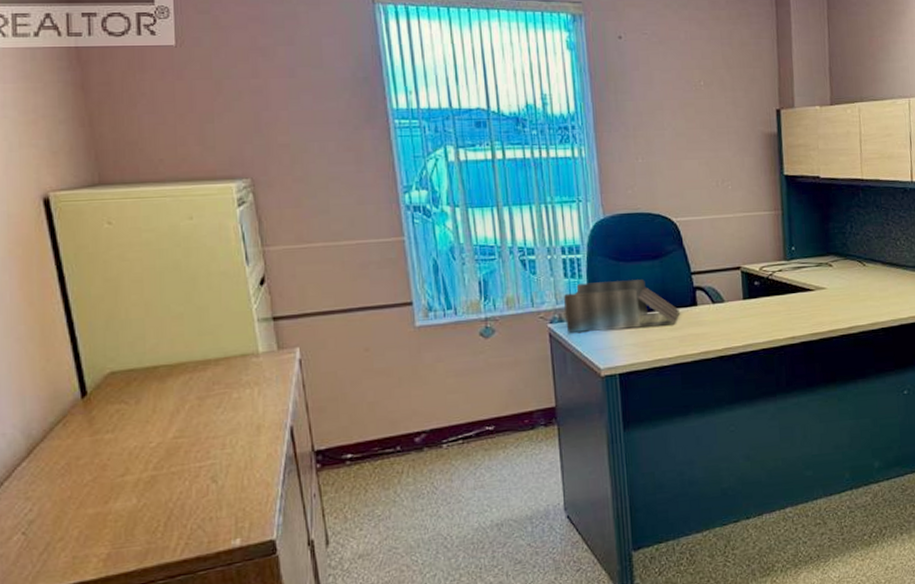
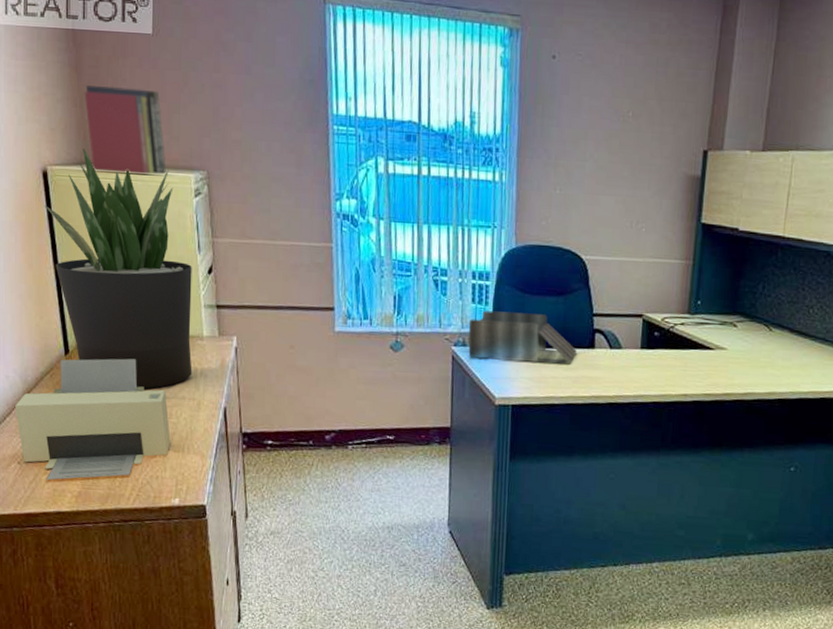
printer: none [14,390,226,548] -> present [14,358,171,481]
planter: none [47,169,248,422] -> present [44,149,192,389]
books: none [93,101,201,193] -> present [84,85,166,175]

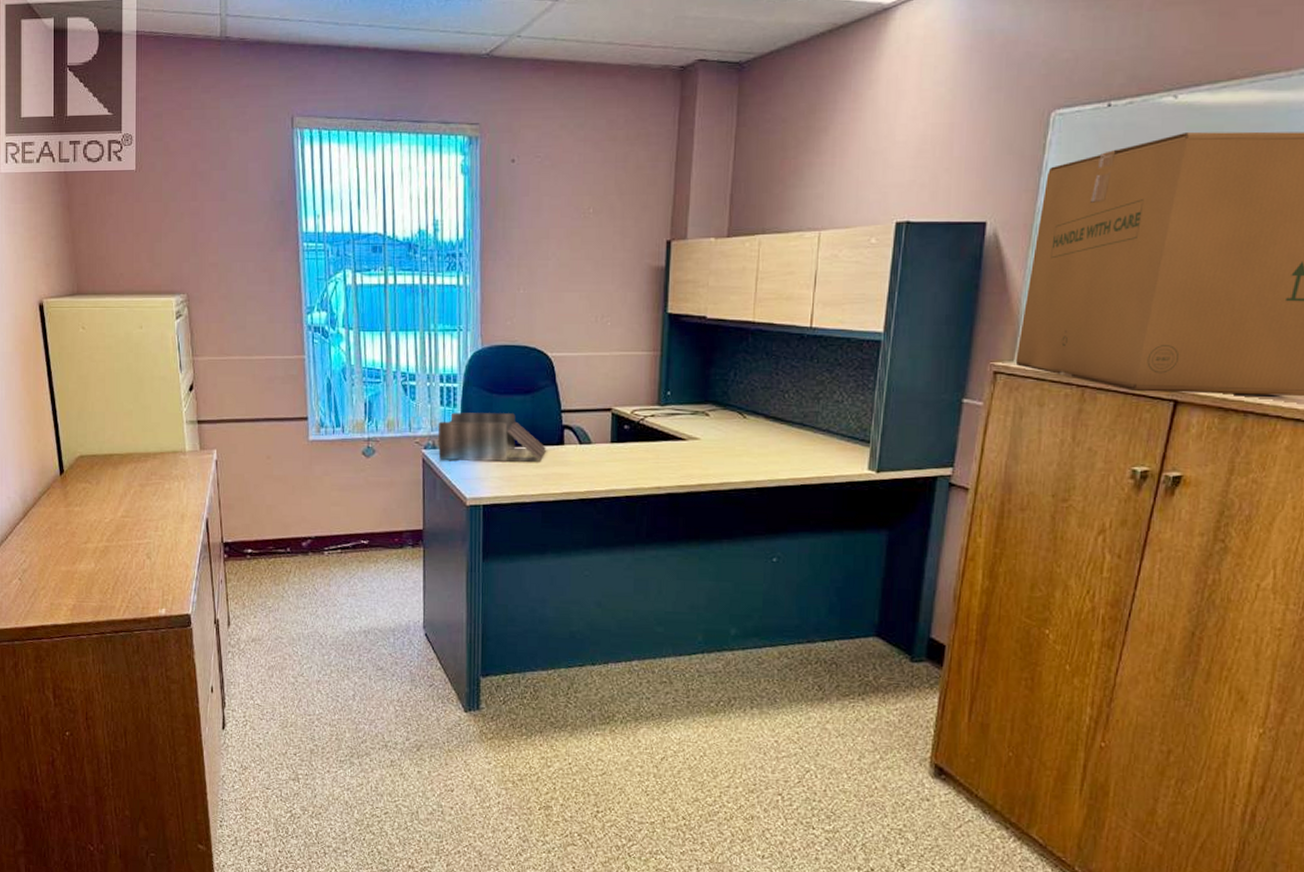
printer: present [14,358,171,481] -> none [15,475,157,595]
planter: present [44,149,192,389] -> none [41,281,176,504]
books: present [84,85,166,175] -> none [75,221,150,302]

